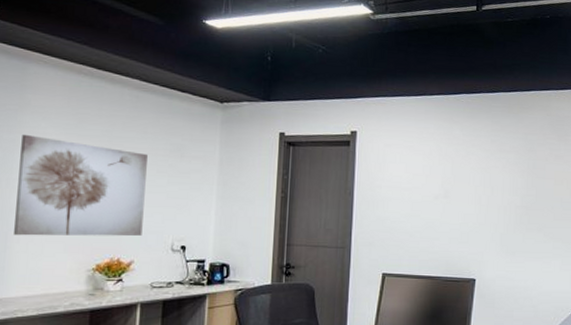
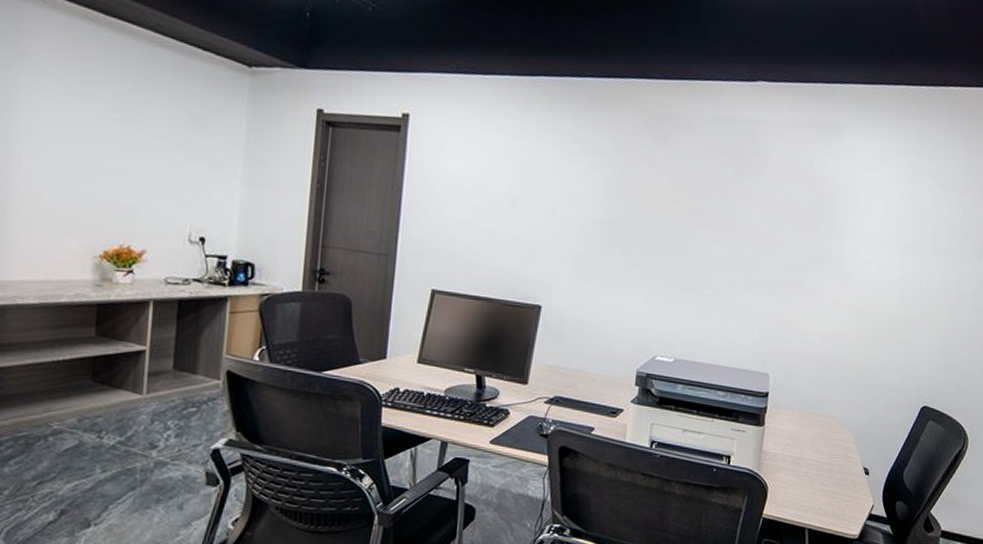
wall art: present [14,134,148,237] -> none [12,88,163,221]

